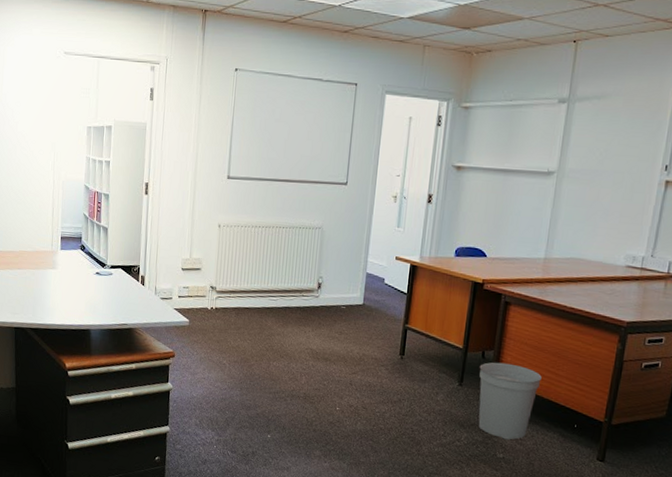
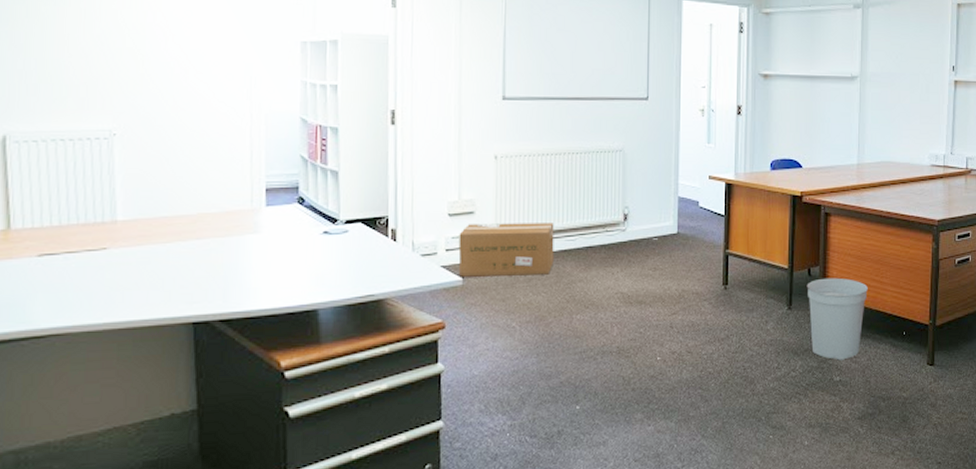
box: none [187,278,261,326] -> present [458,223,554,277]

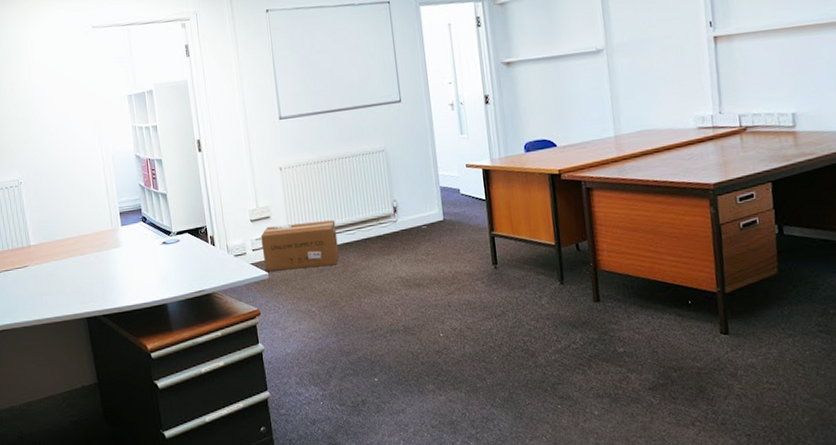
plant pot: present [807,277,868,361] -> none [576,250,643,332]

